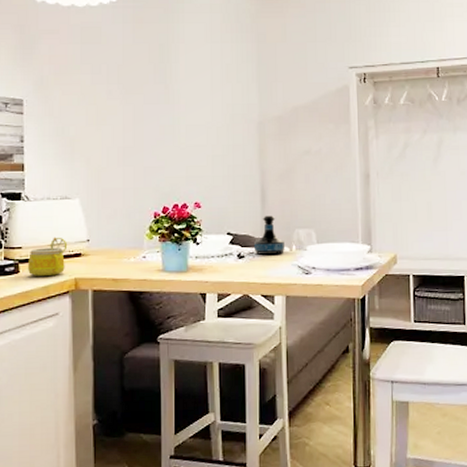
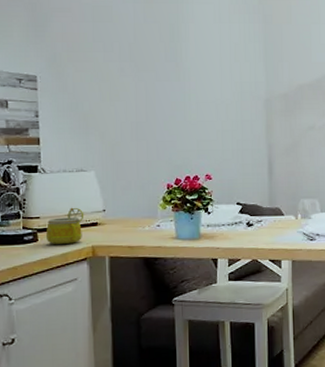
tequila bottle: present [254,215,284,255] -> none [262,186,291,223]

